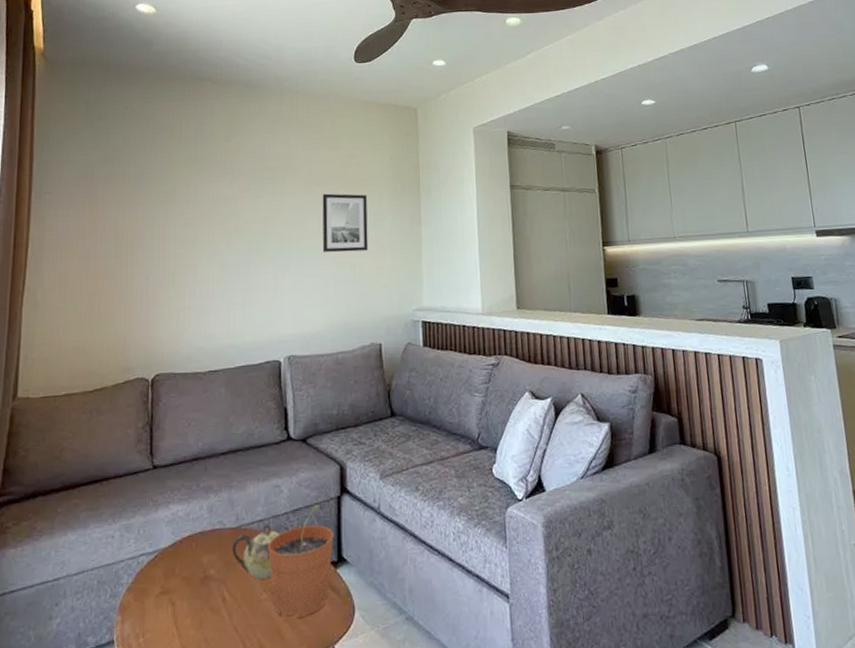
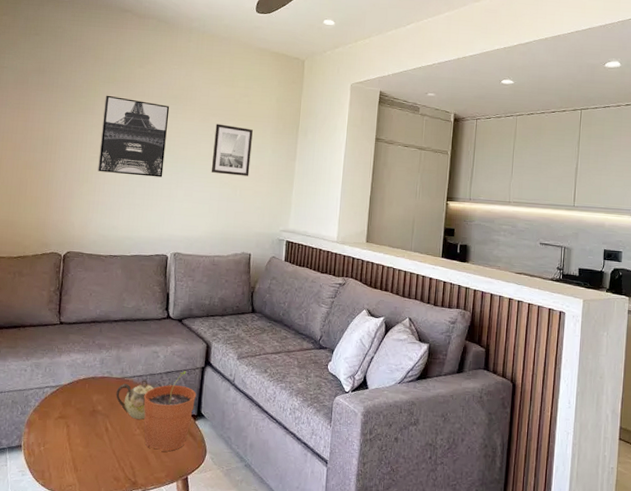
wall art: none [186,178,266,270] -> present [98,95,170,178]

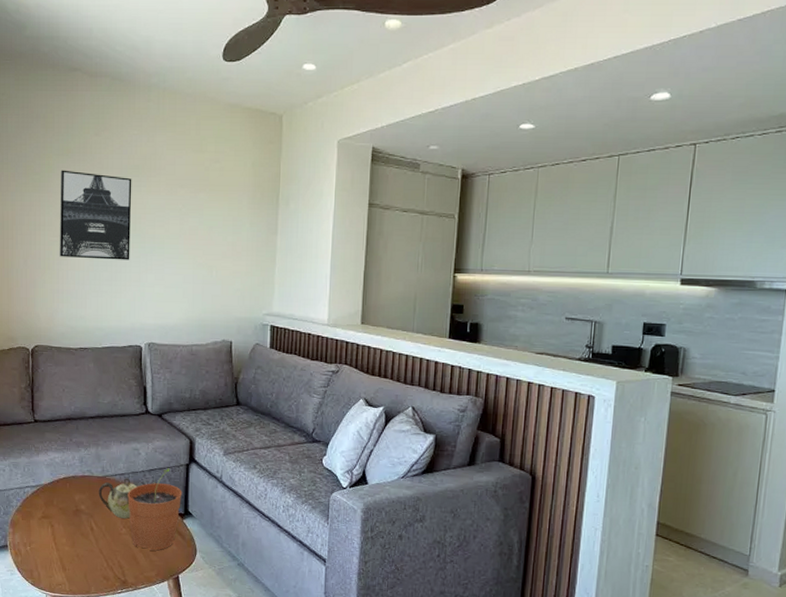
wall art: present [211,123,253,176] -> none [182,196,227,255]

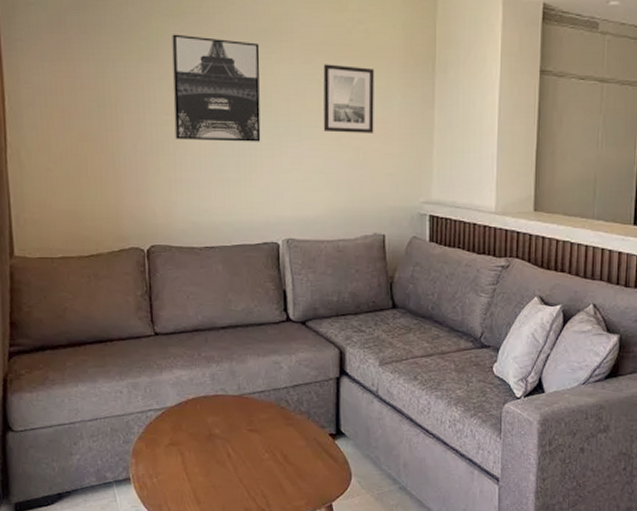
teapot: present [98,478,157,519] -> none [234,396,303,442]
plant pot: present [128,468,182,551] -> none [269,383,333,477]
wall art: none [182,196,227,255] -> present [323,64,374,133]

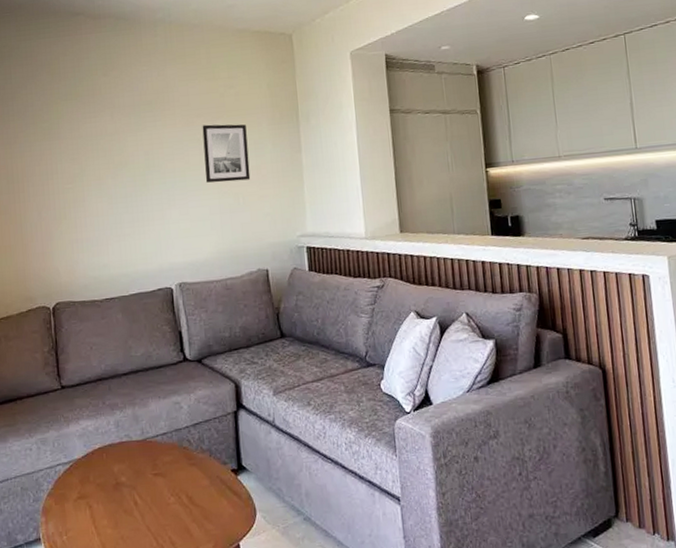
wall art: present [172,34,261,142] -> none [70,114,151,204]

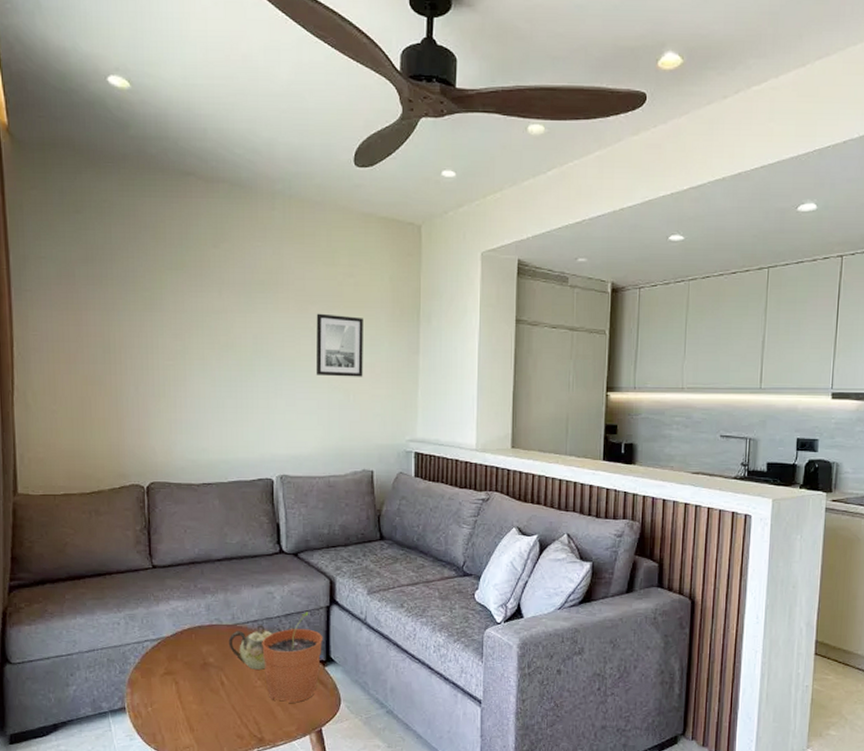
teapot: none [139,436,204,485] -> present [228,625,295,670]
plant pot: none [172,419,233,518] -> present [262,612,323,703]

